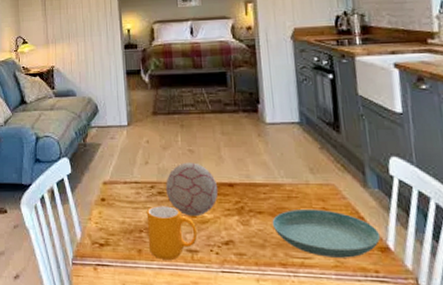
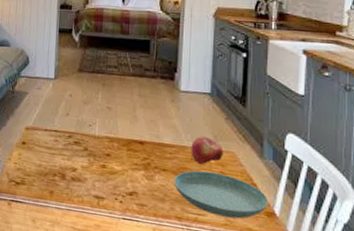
mug: present [146,204,198,260] -> none [60,153,106,203]
decorative ball: present [166,162,218,217] -> none [82,118,130,168]
fruit: none [286,170,323,202] -> present [191,136,224,165]

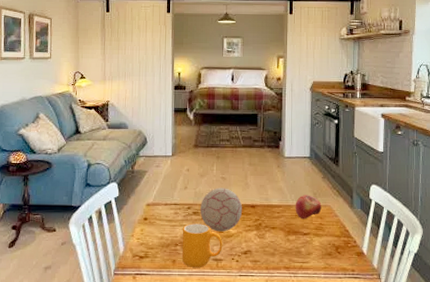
mug: none [60,153,106,203] -> present [181,222,223,267]
decorative ball: none [82,118,130,168] -> present [200,188,243,232]
saucer: present [173,170,269,219] -> none [282,224,359,261]

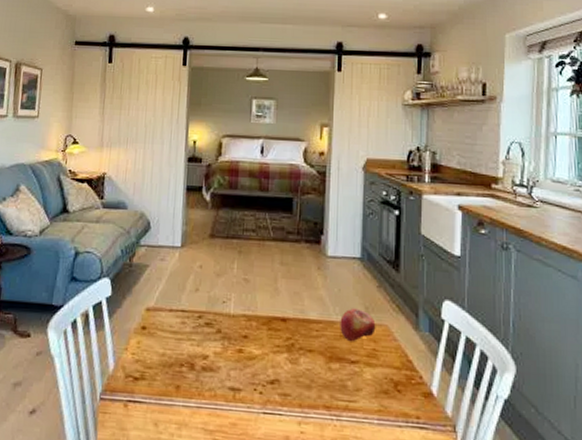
mug: present [181,222,223,267] -> none [188,337,243,398]
decorative ball: present [200,188,243,232] -> none [214,292,270,352]

